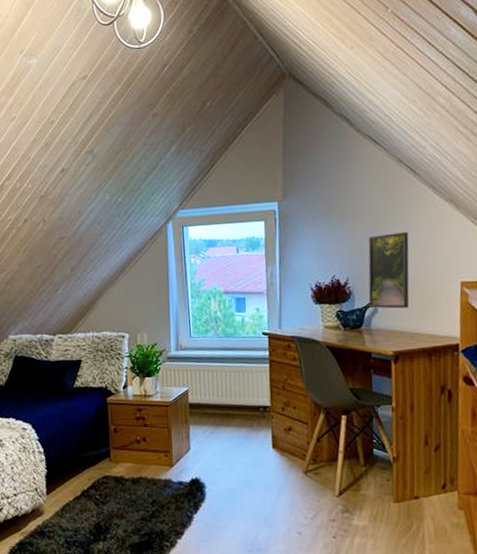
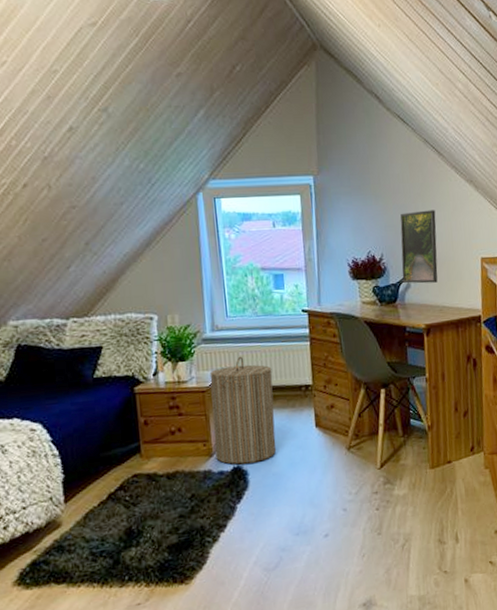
laundry hamper: none [173,374,233,477] -> present [209,356,277,465]

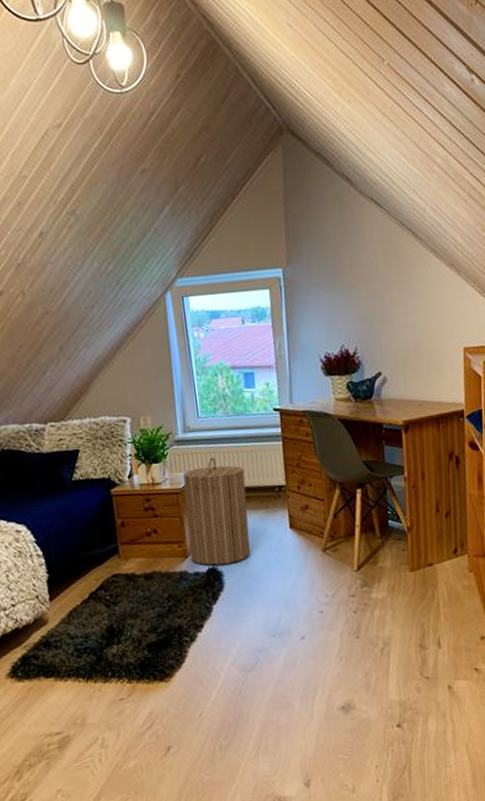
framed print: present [400,210,438,284] -> none [374,298,417,378]

